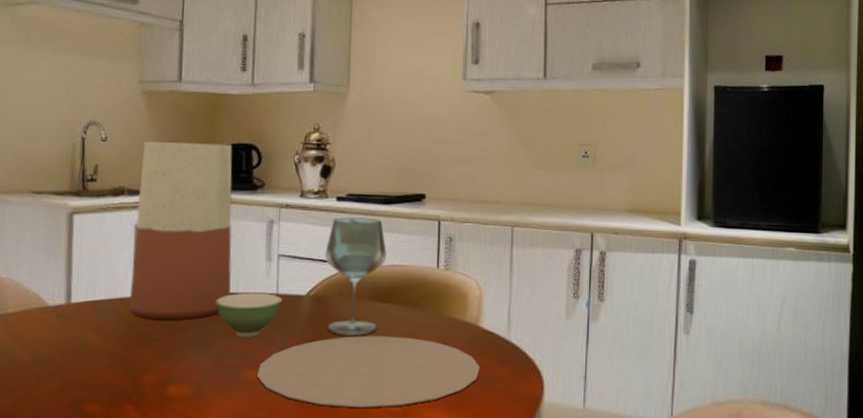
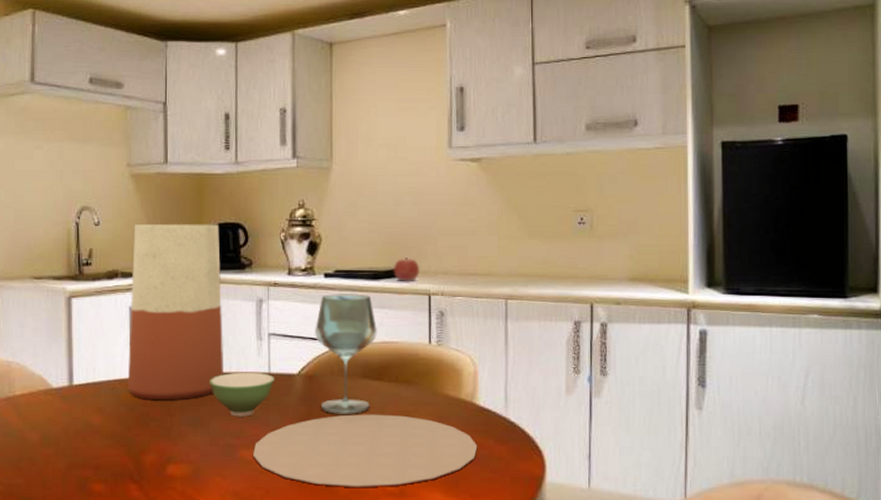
fruit: none [404,184,431,208] -> present [393,257,420,282]

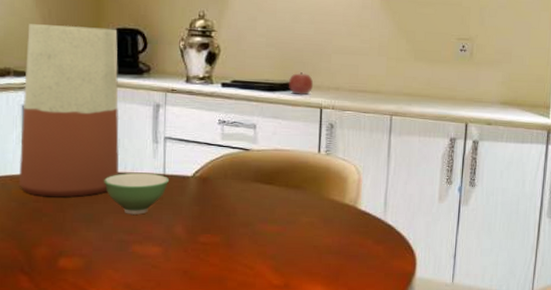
placemat: present [253,414,478,488] -> none [146,215,358,282]
wine glass: present [315,294,377,414] -> none [210,103,270,215]

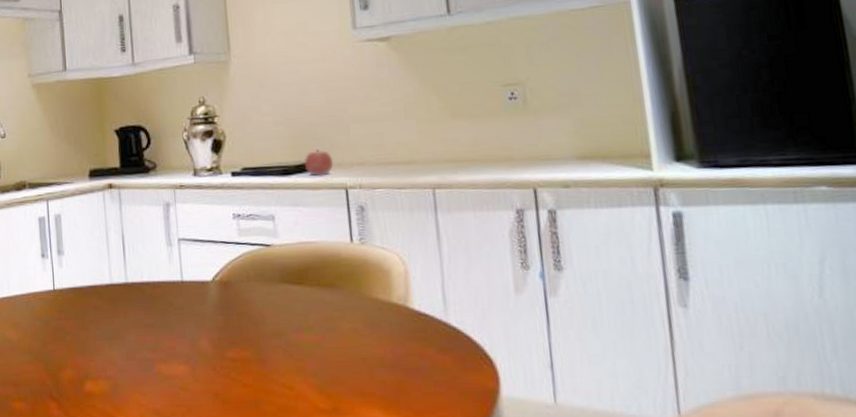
vase: present [18,24,119,197] -> none [38,128,136,314]
bowl: present [104,172,170,215] -> none [122,280,189,329]

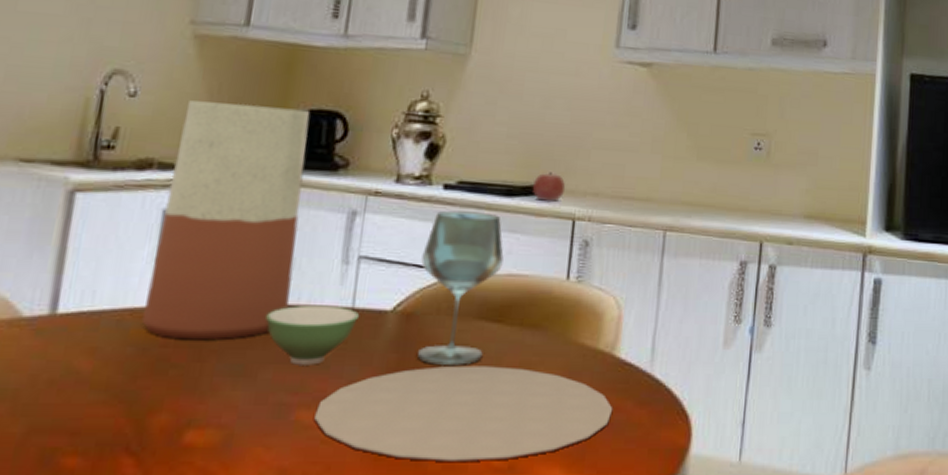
vase: none [38,128,136,314] -> present [141,100,310,340]
bowl: none [122,280,189,329] -> present [266,304,360,365]
placemat: none [171,322,417,405] -> present [314,365,613,463]
wine glass: none [226,192,293,323] -> present [416,210,504,365]

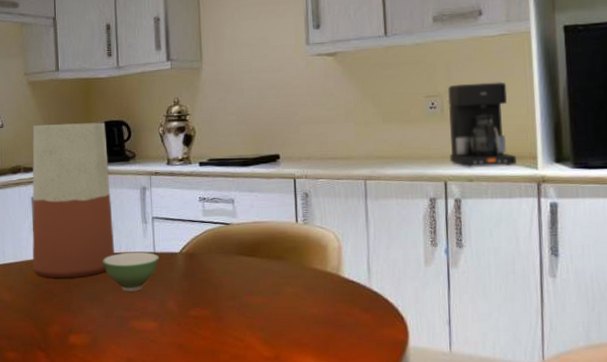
placemat: present [314,365,613,463] -> none [143,287,345,354]
wine glass: present [416,210,504,365] -> none [193,179,249,288]
fruit: present [532,172,566,203] -> none [260,145,285,168]
coffee maker: none [769,124,844,230] -> present [447,82,516,168]

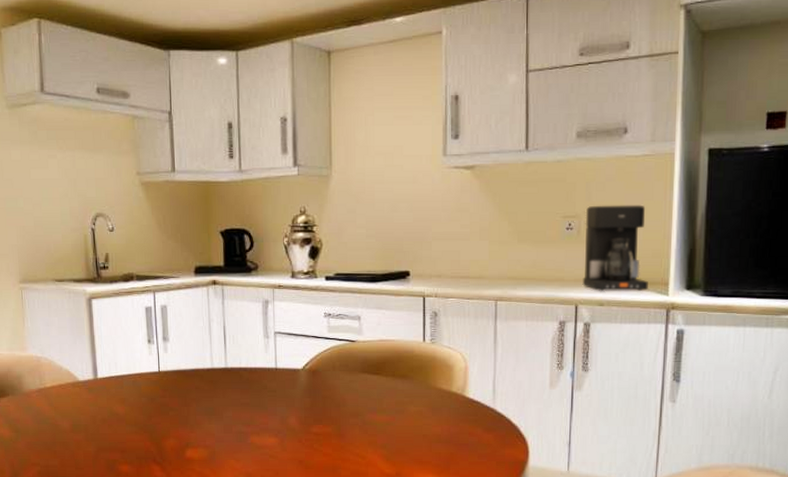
vase: present [32,122,115,279] -> none [145,229,235,392]
bowl: present [103,251,160,292] -> none [222,367,282,407]

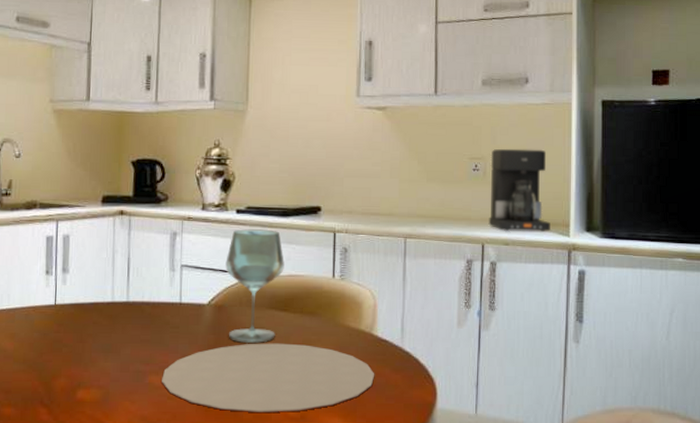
placemat: none [263,405,467,471] -> present [162,343,375,413]
wine glass: none [317,296,375,405] -> present [225,229,284,343]

